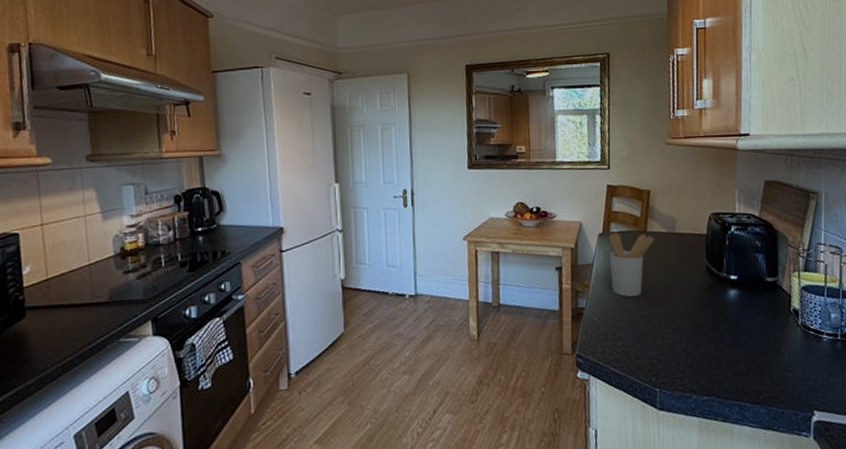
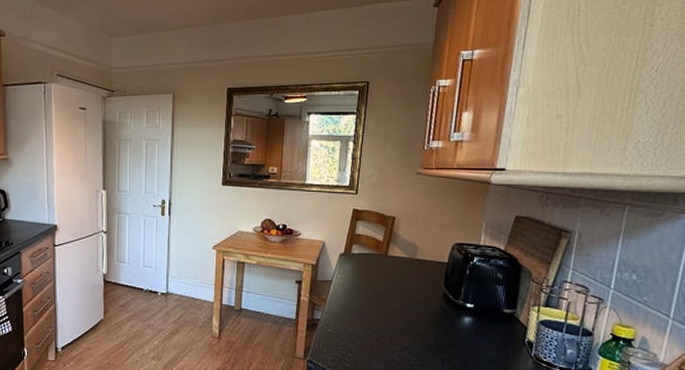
utensil holder: present [608,232,655,298] -> none [347,253,395,315]

